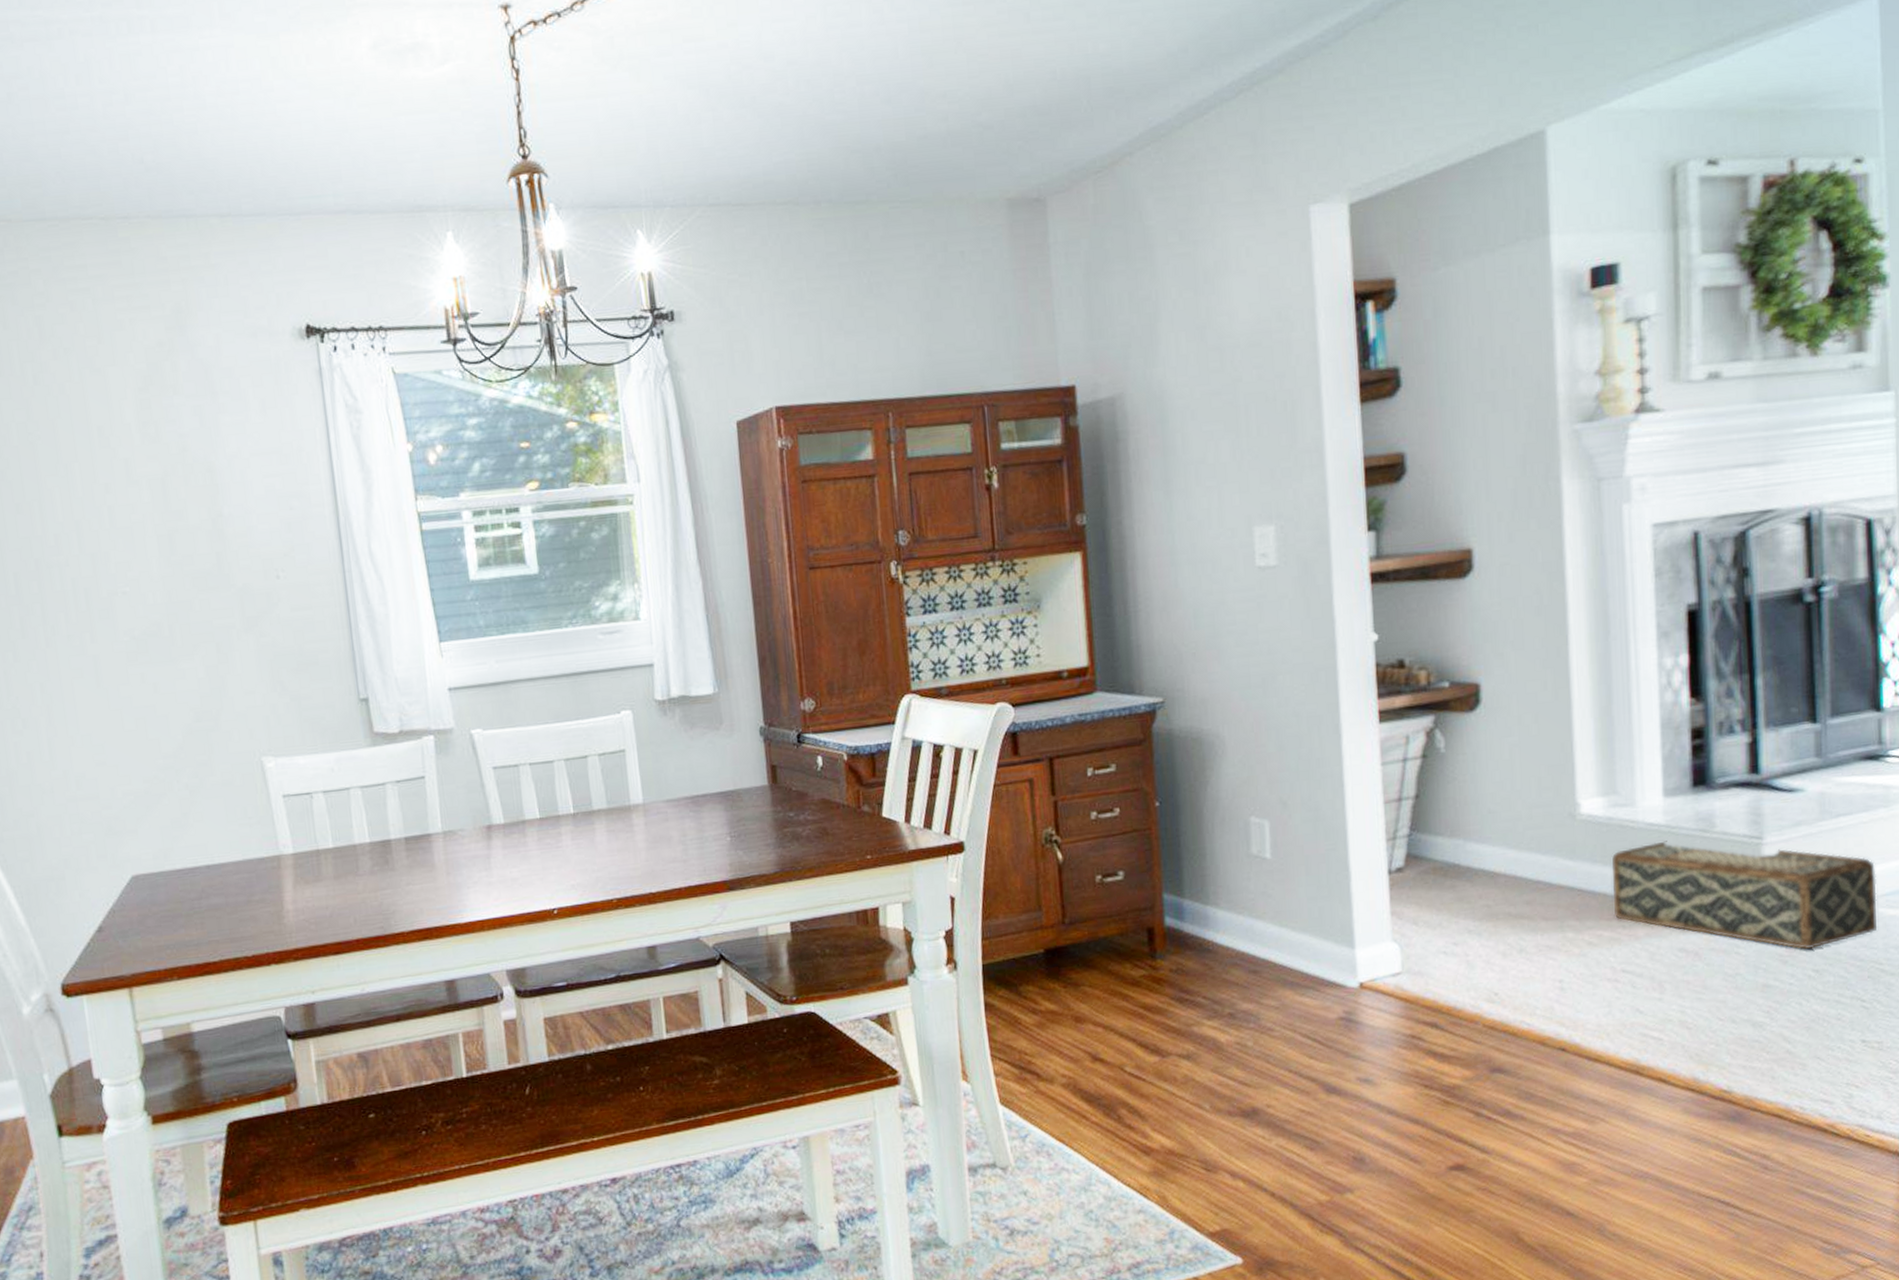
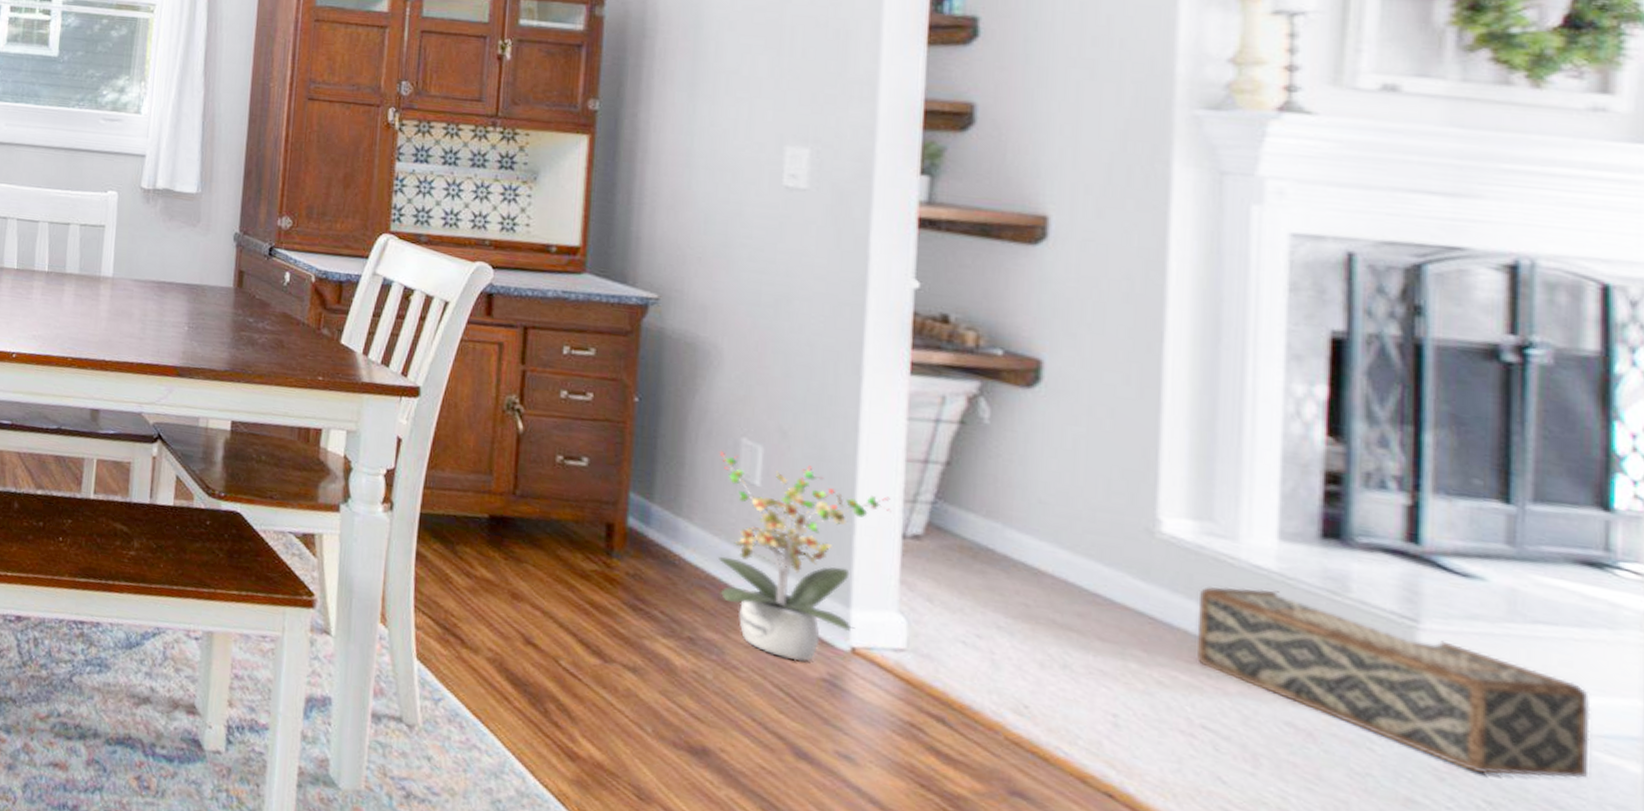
potted plant: none [1233,828,1378,1009] -> present [718,450,891,661]

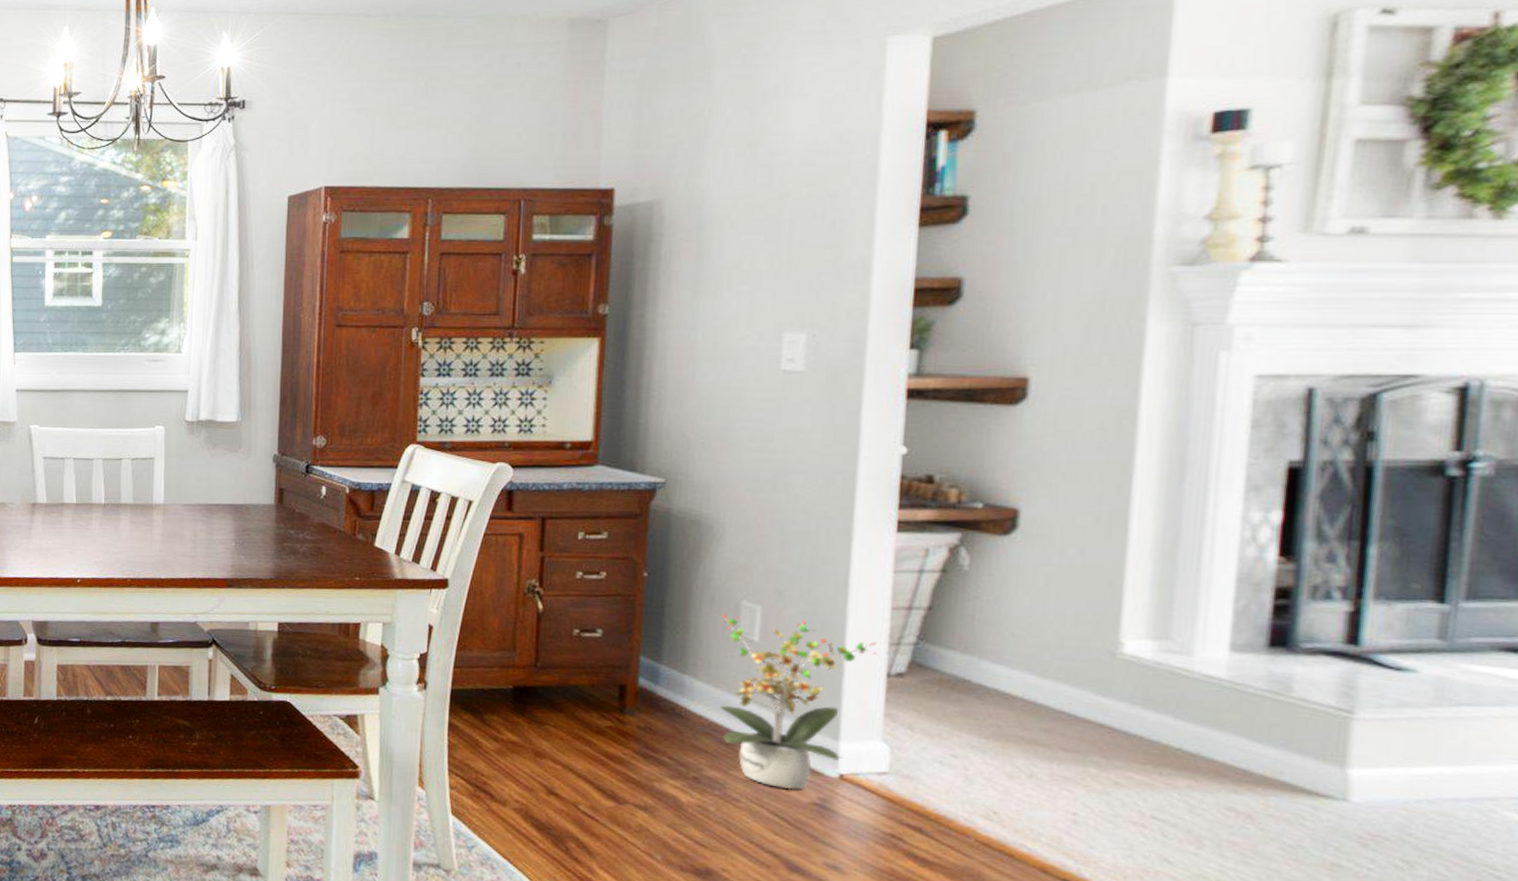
woven basket: present [1196,586,1591,779] -> none [1149,695,1504,838]

